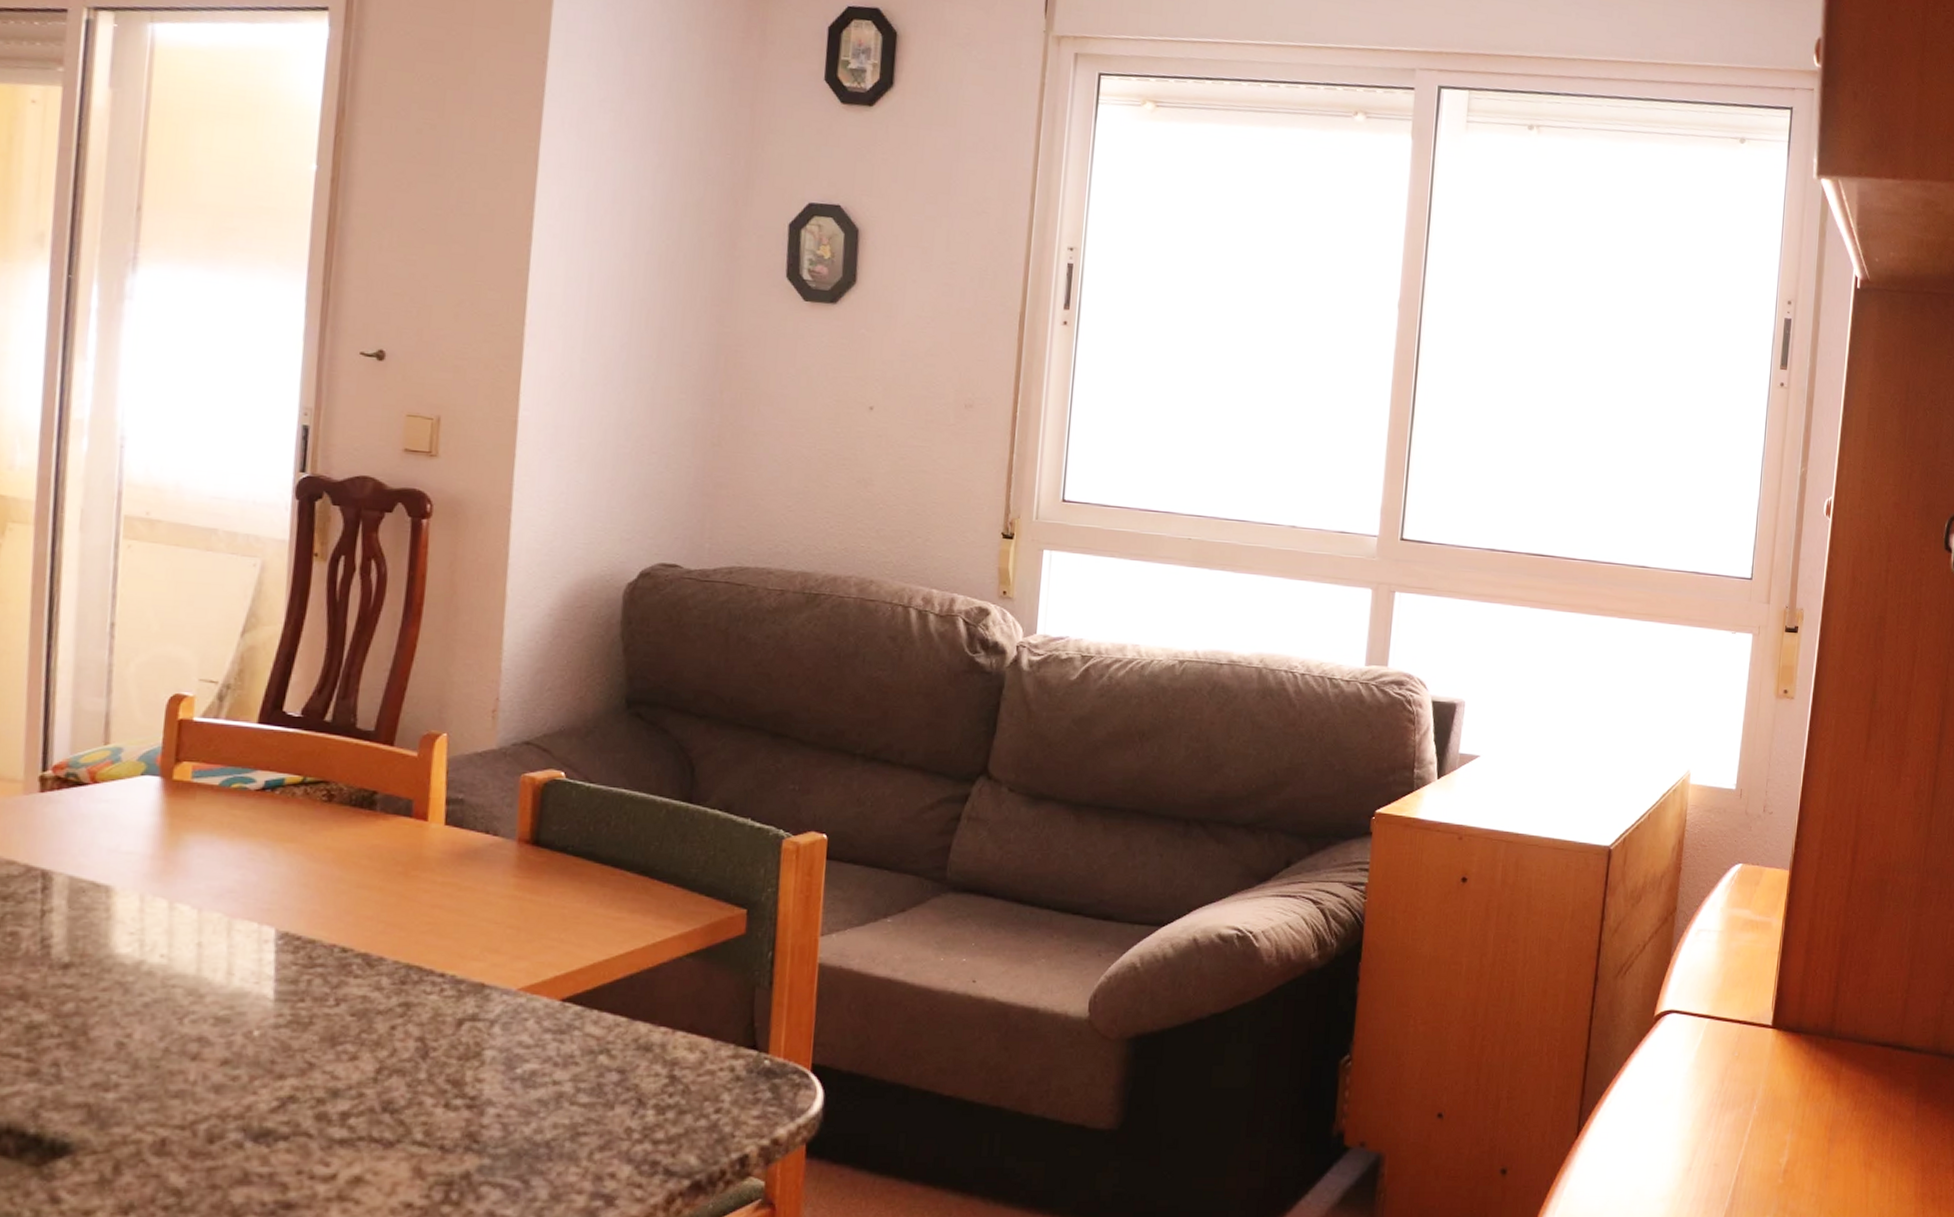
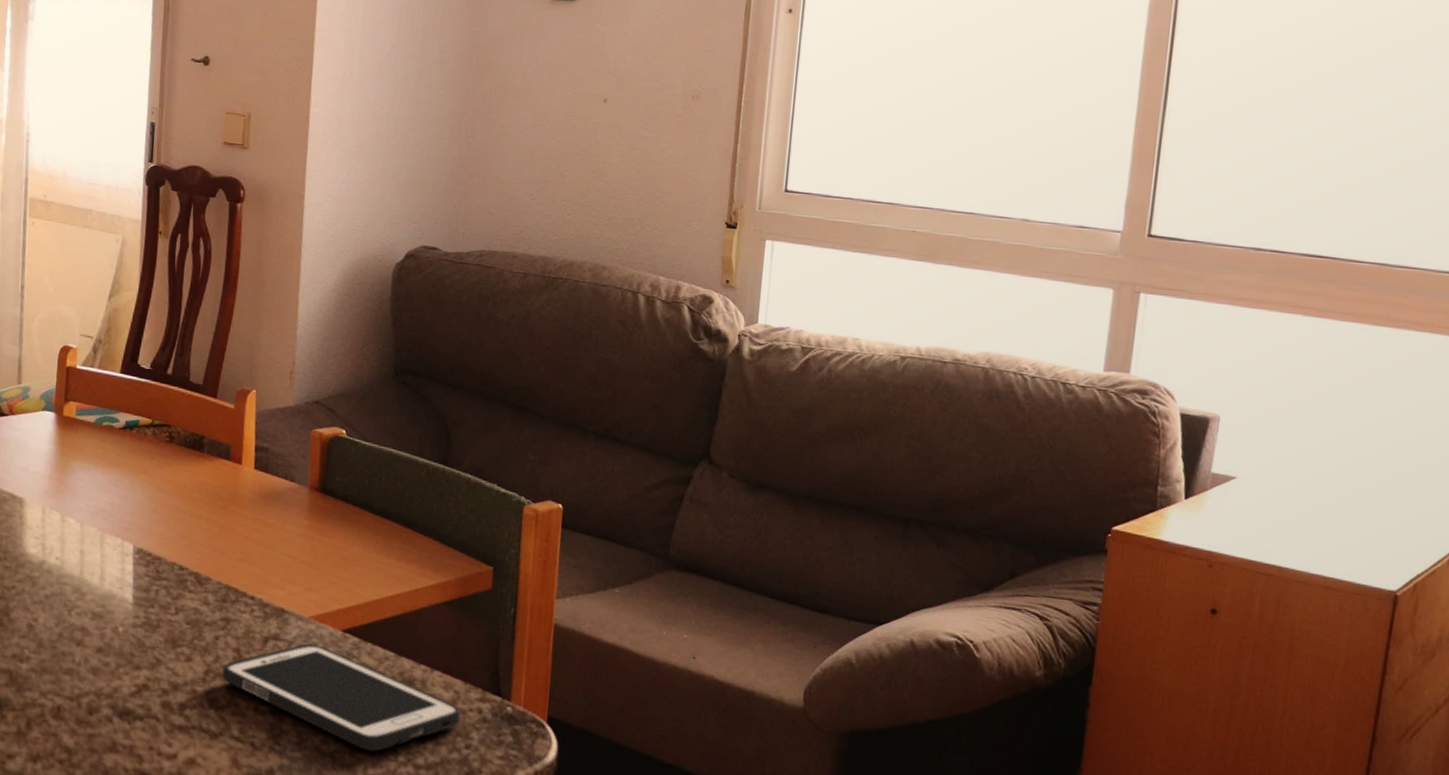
cell phone: none [400,1019,710,1134] -> present [222,643,461,752]

